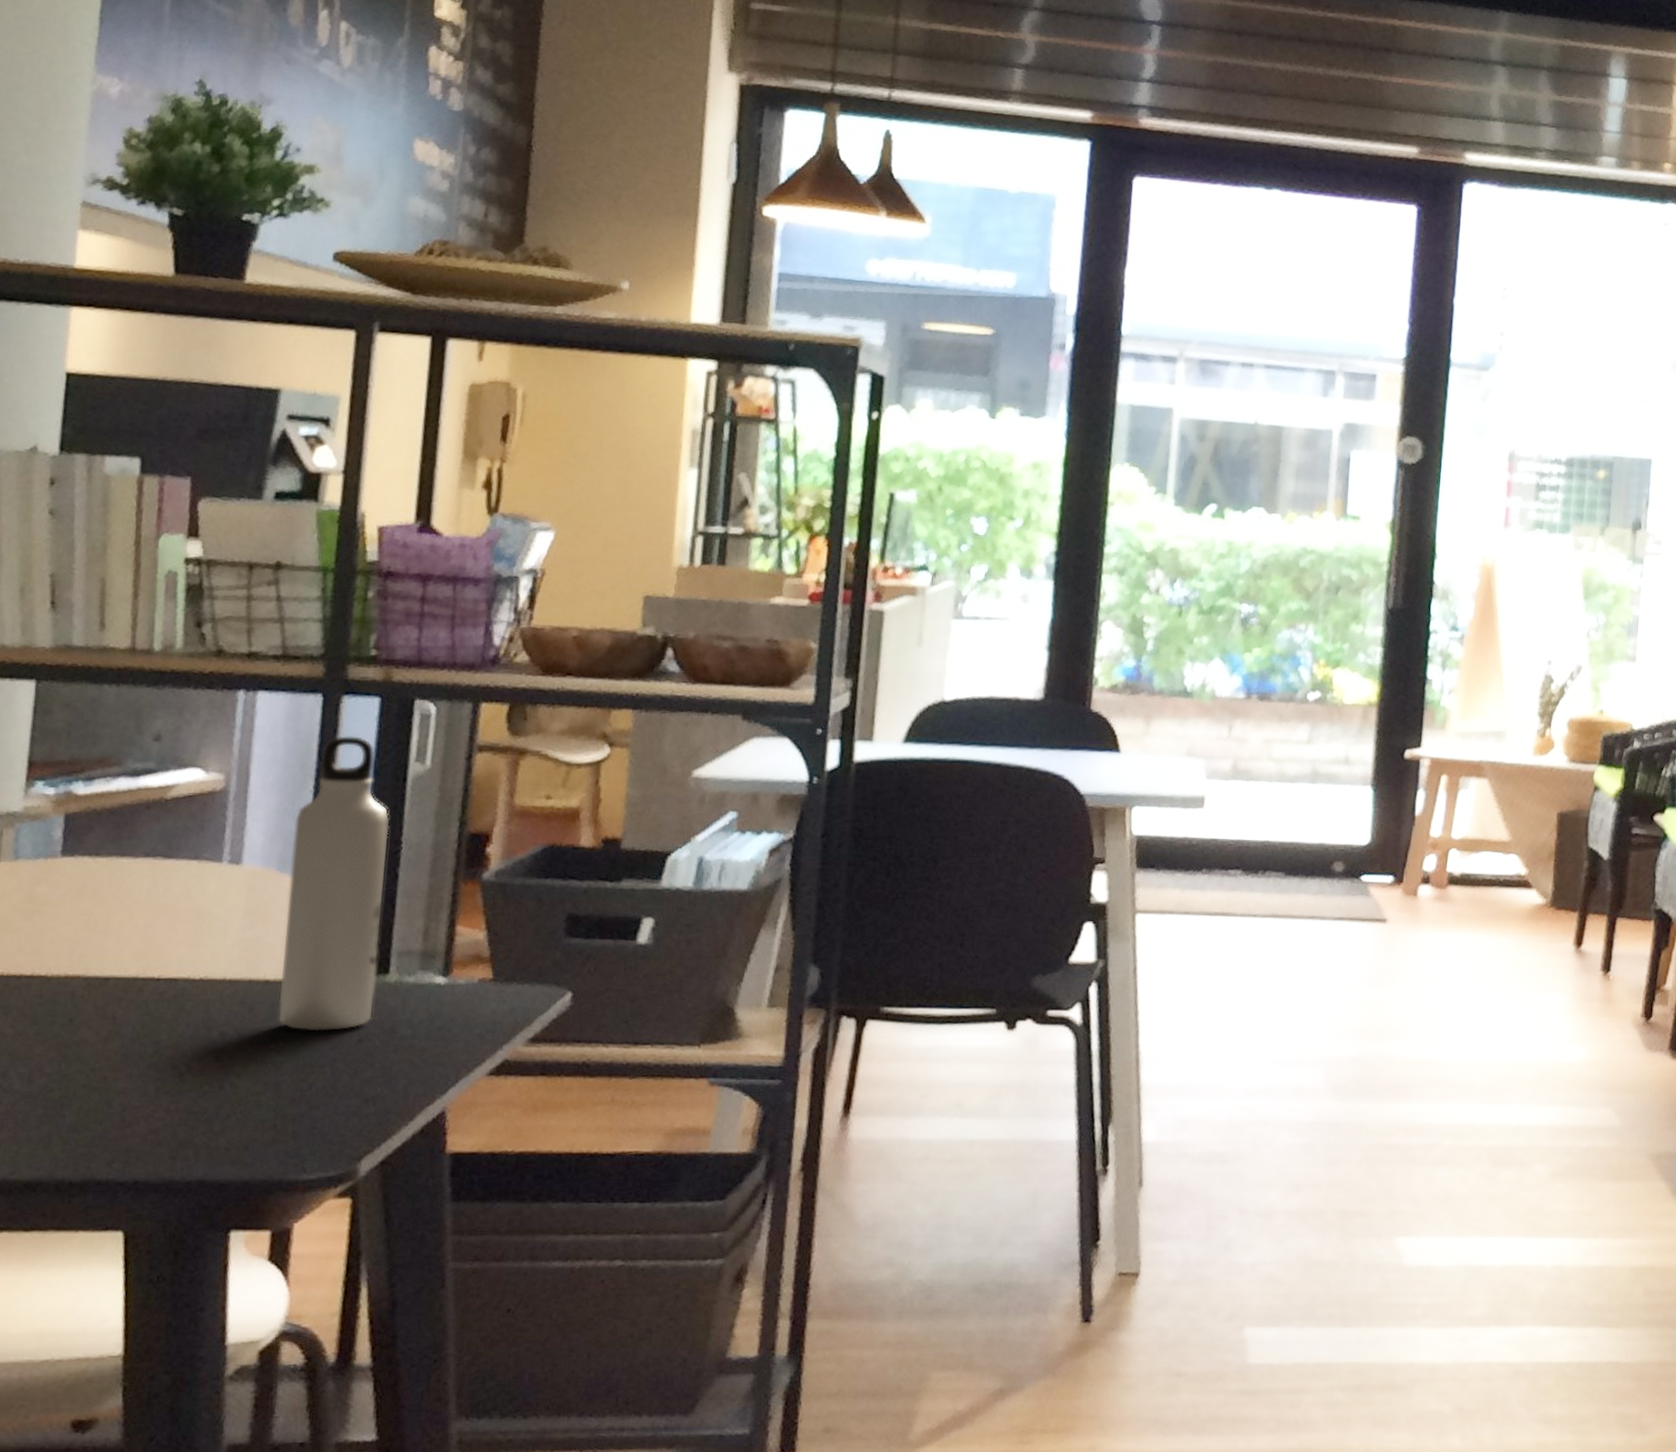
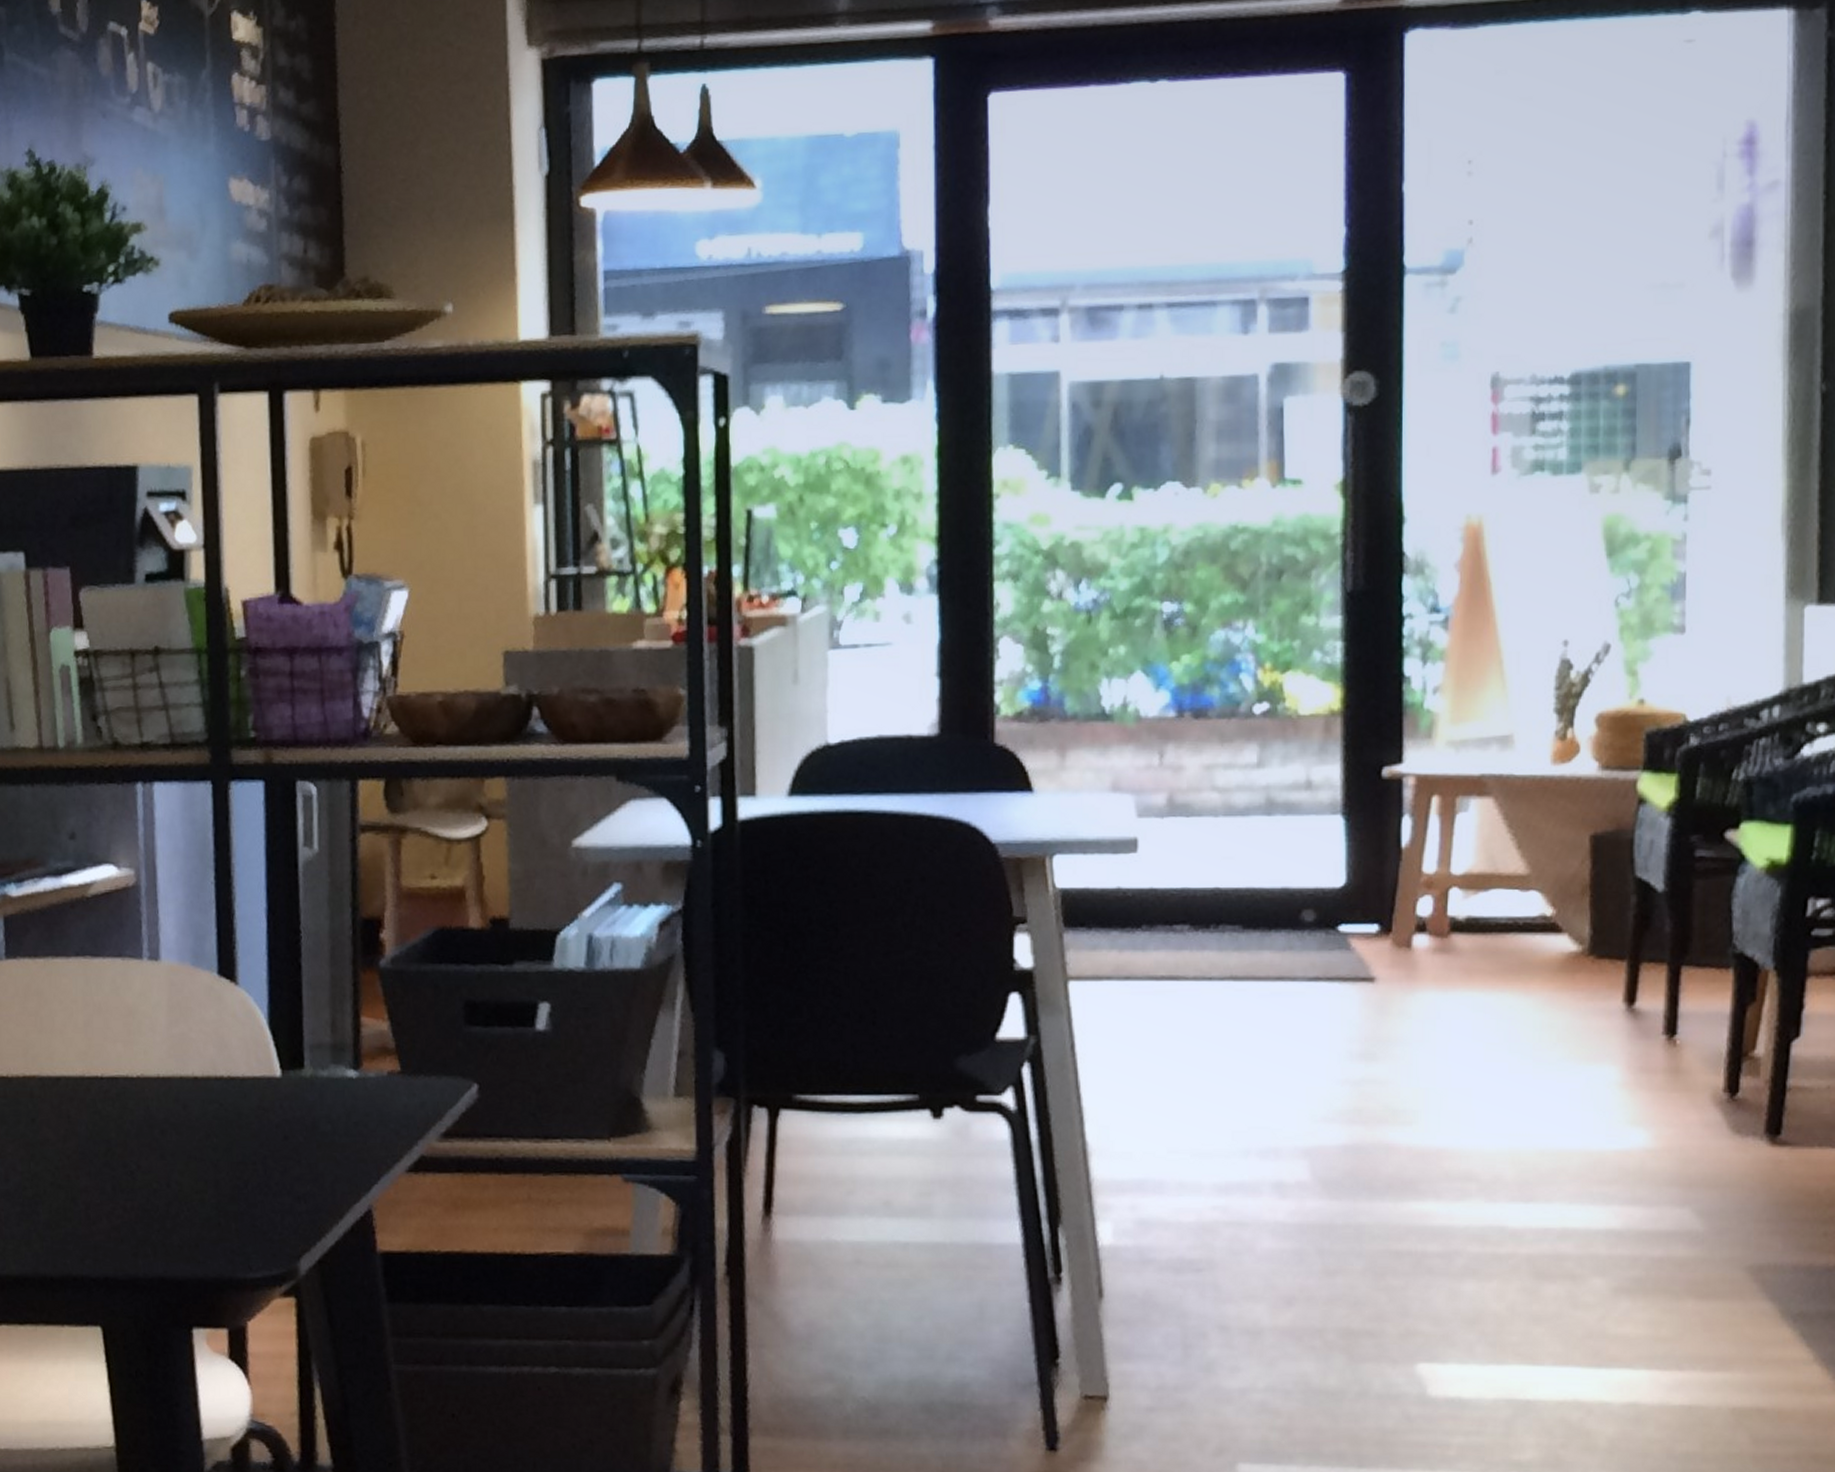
water bottle: present [278,736,390,1032] -> none [202,823,294,1128]

